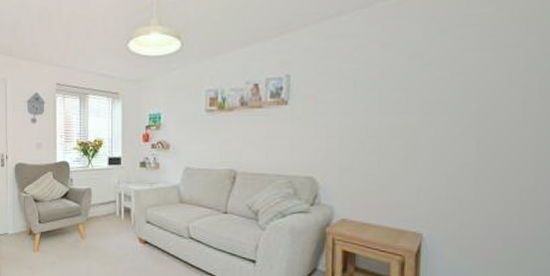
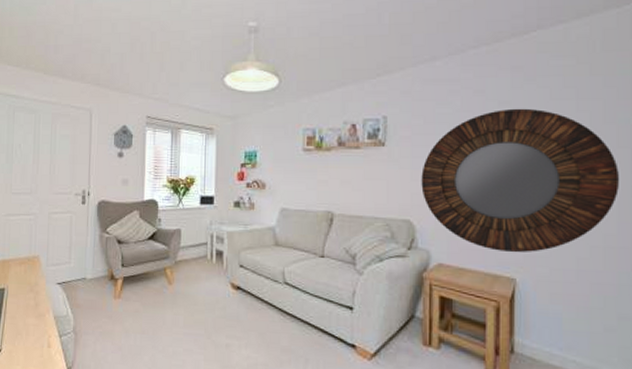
home mirror: none [325,60,541,208] -> present [421,108,620,253]

